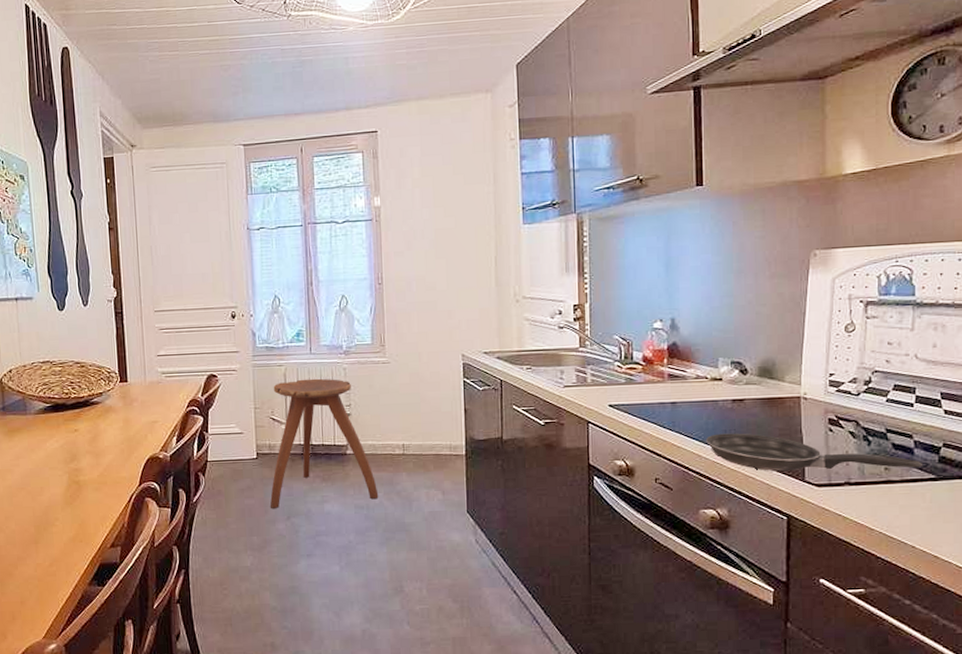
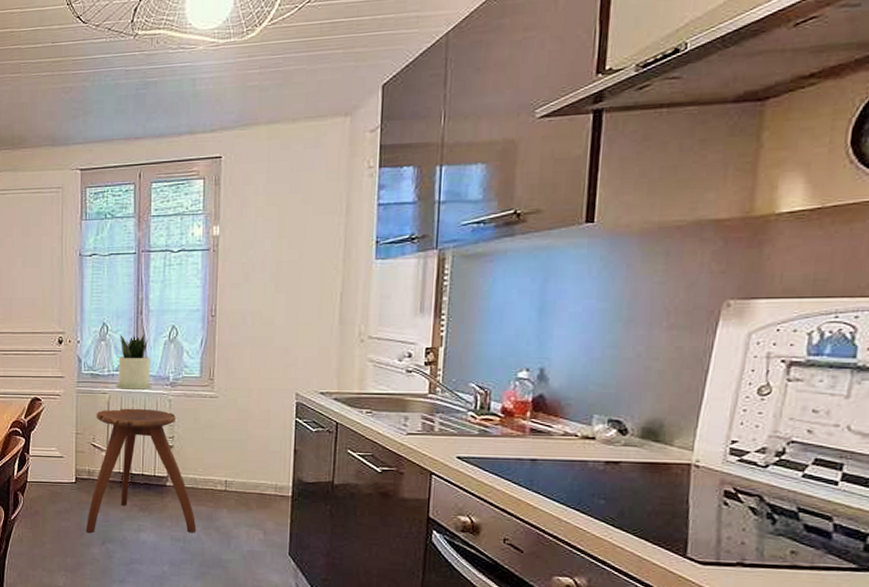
planter: none [290,304,327,361] -> present [115,334,152,391]
frying pan: present [706,433,922,472] -> none [569,497,841,555]

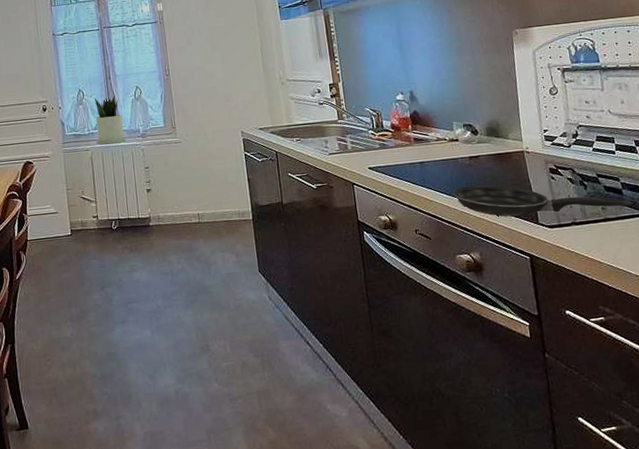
stool: present [85,408,197,533] -> none [82,159,181,280]
frying pan: none [569,497,841,555] -> present [453,185,631,217]

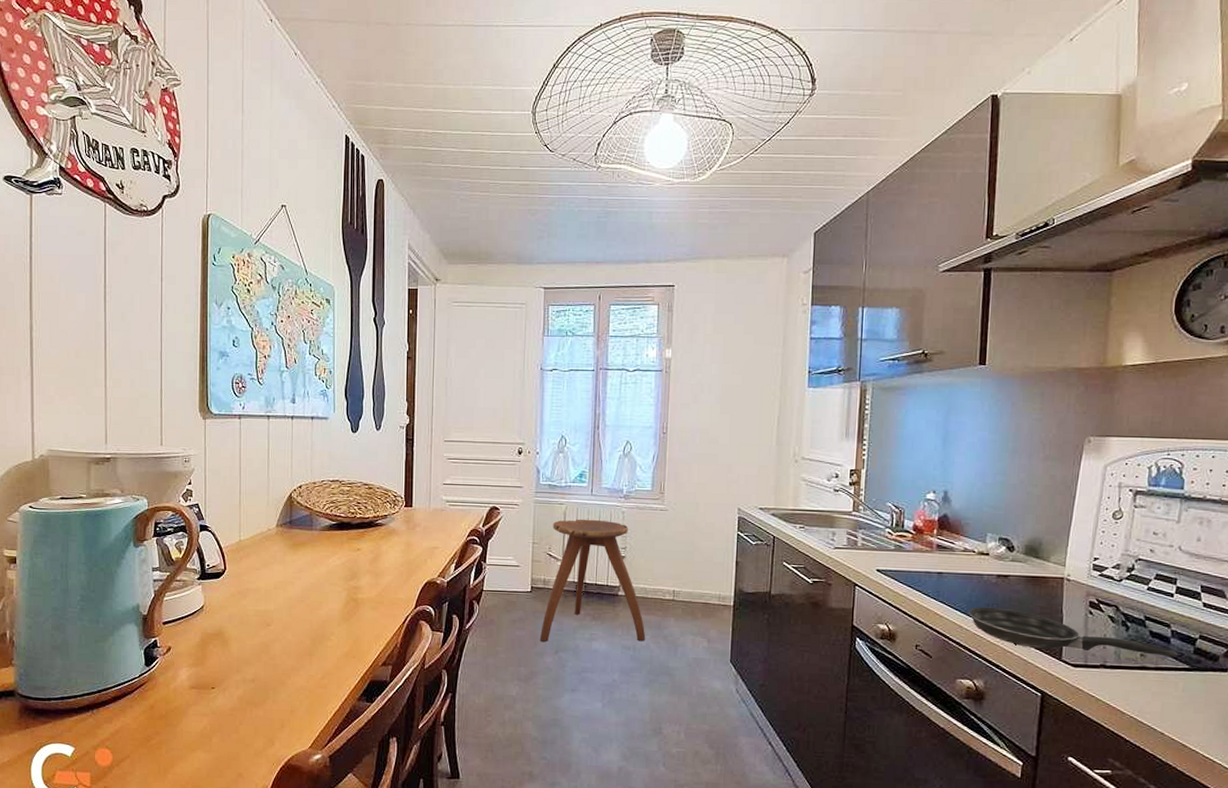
stool: none [82,159,181,280] -> present [539,519,646,642]
planter: present [94,95,127,145] -> none [572,447,607,502]

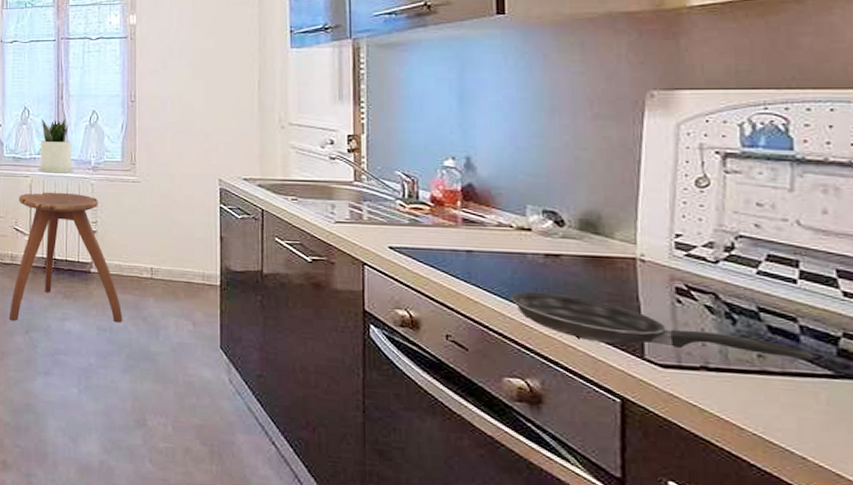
planter: none [572,447,607,502] -> present [37,118,74,175]

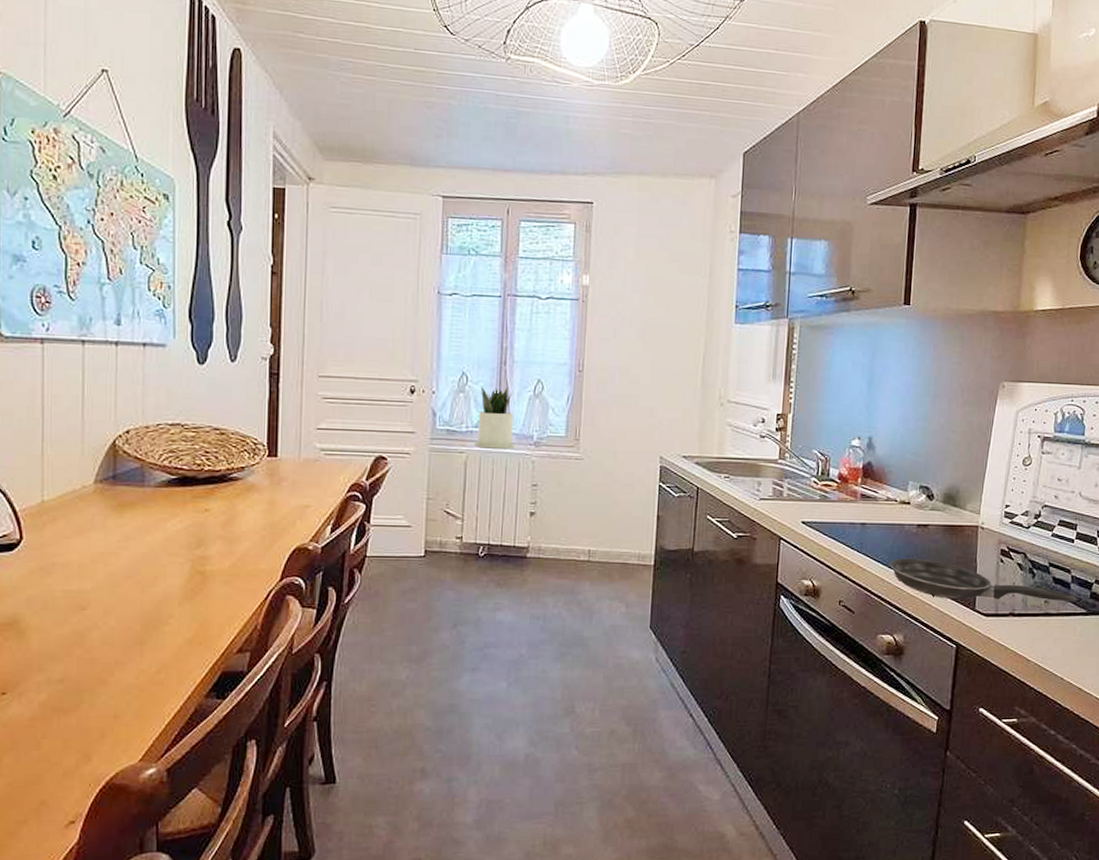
stool: present [8,192,123,322] -> none [434,469,558,614]

